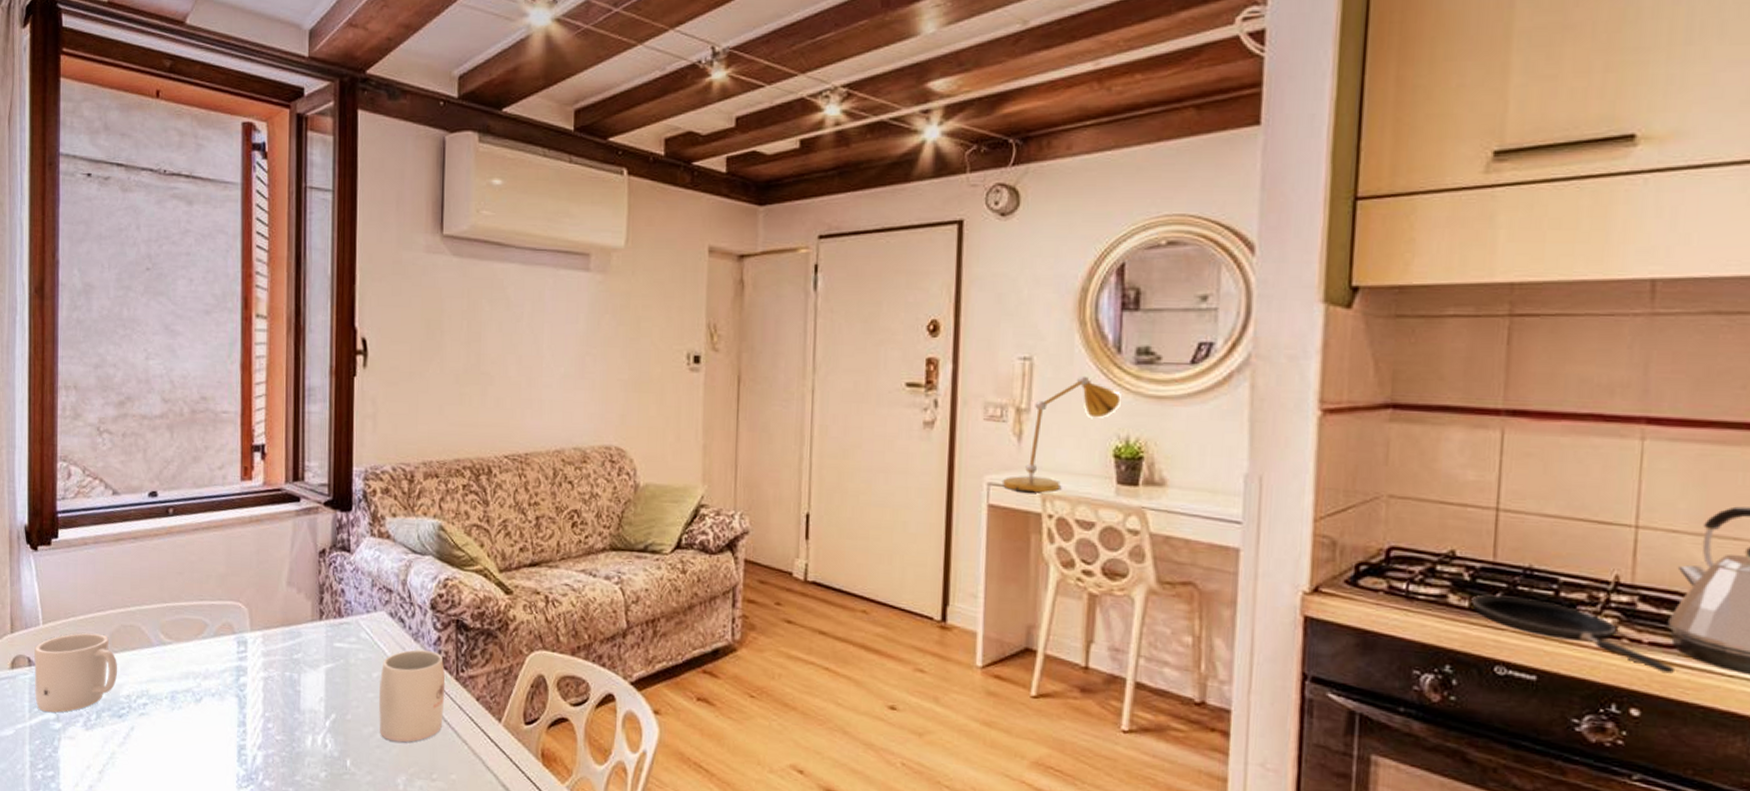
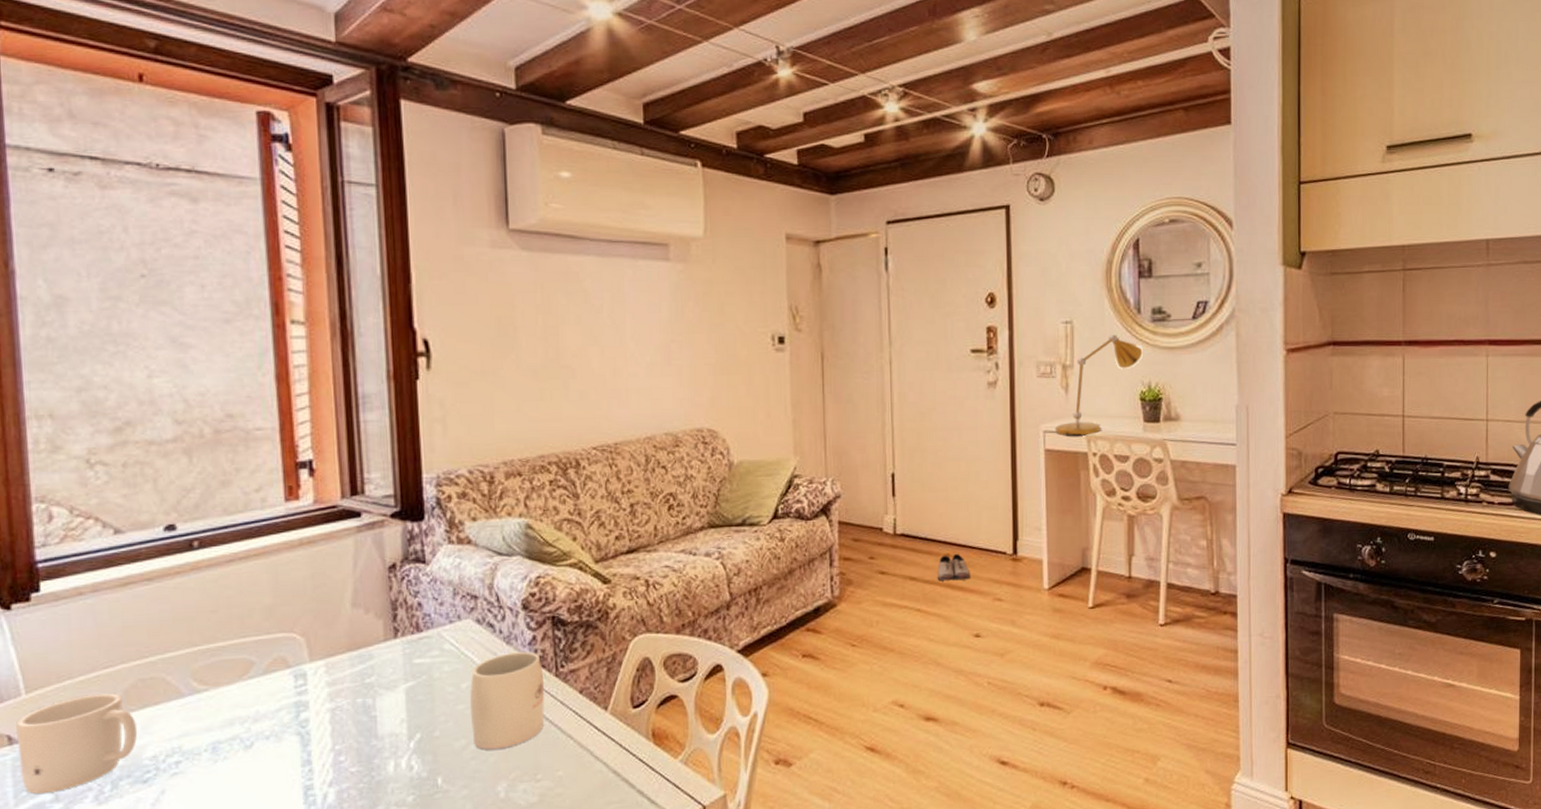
shoe: none [850,611,890,643] -> present [937,553,971,581]
frying pan: present [1471,594,1674,674] -> none [1391,480,1514,524]

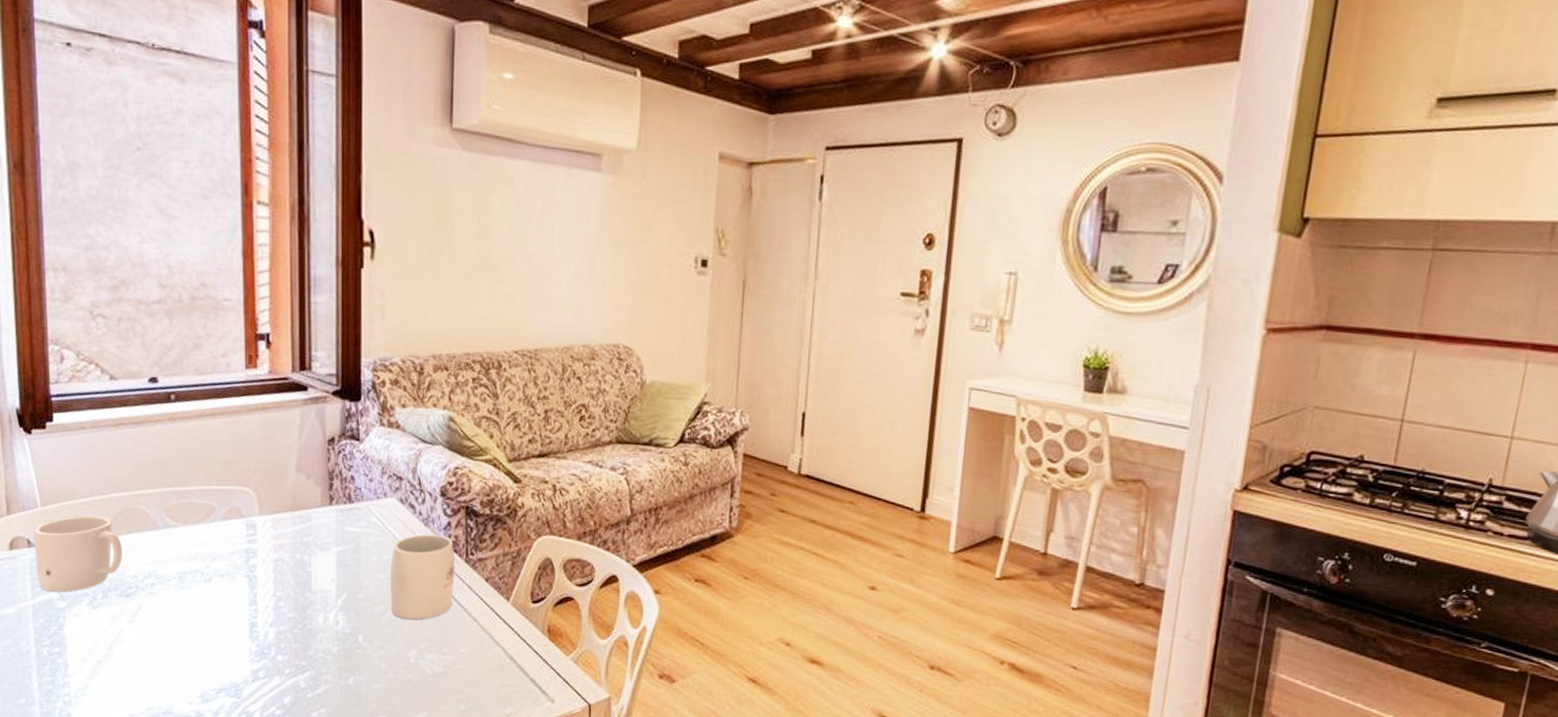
shoe: present [937,553,971,581] -> none [838,502,873,531]
desk lamp: present [1056,334,1143,436] -> none [983,291,1094,398]

